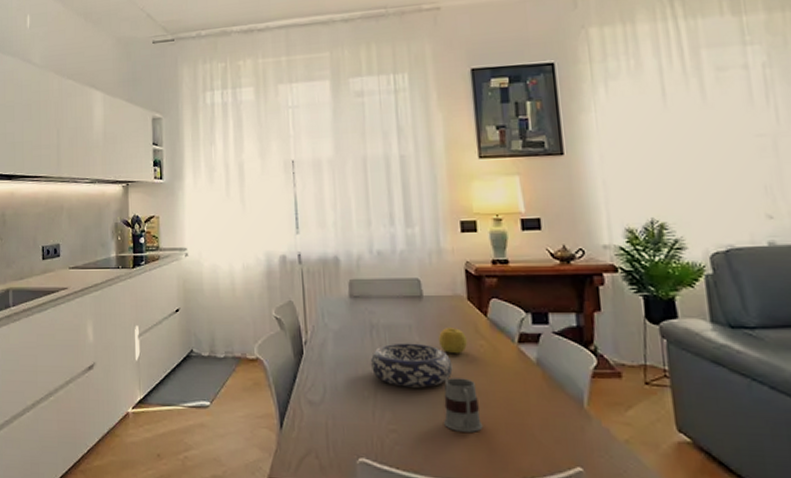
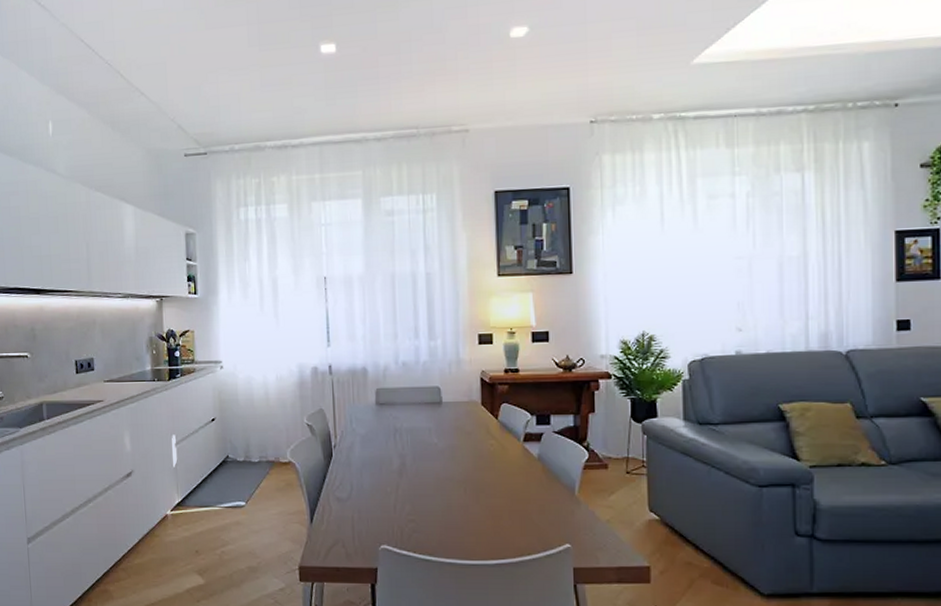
decorative bowl: present [370,343,453,388] -> none [393,444,466,483]
fruit: present [439,328,468,354] -> none [455,430,480,453]
mug: present [444,378,484,432] -> none [456,473,490,519]

